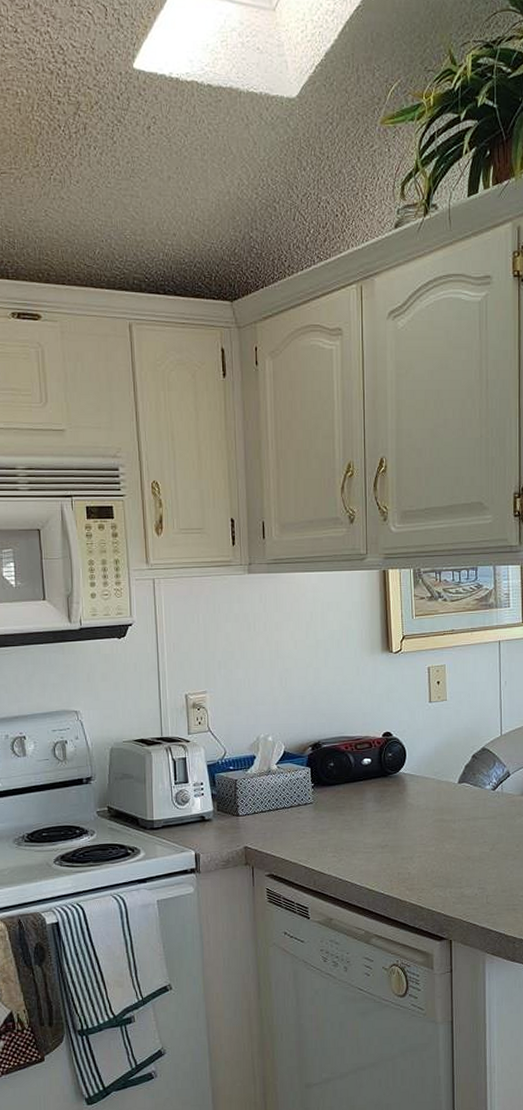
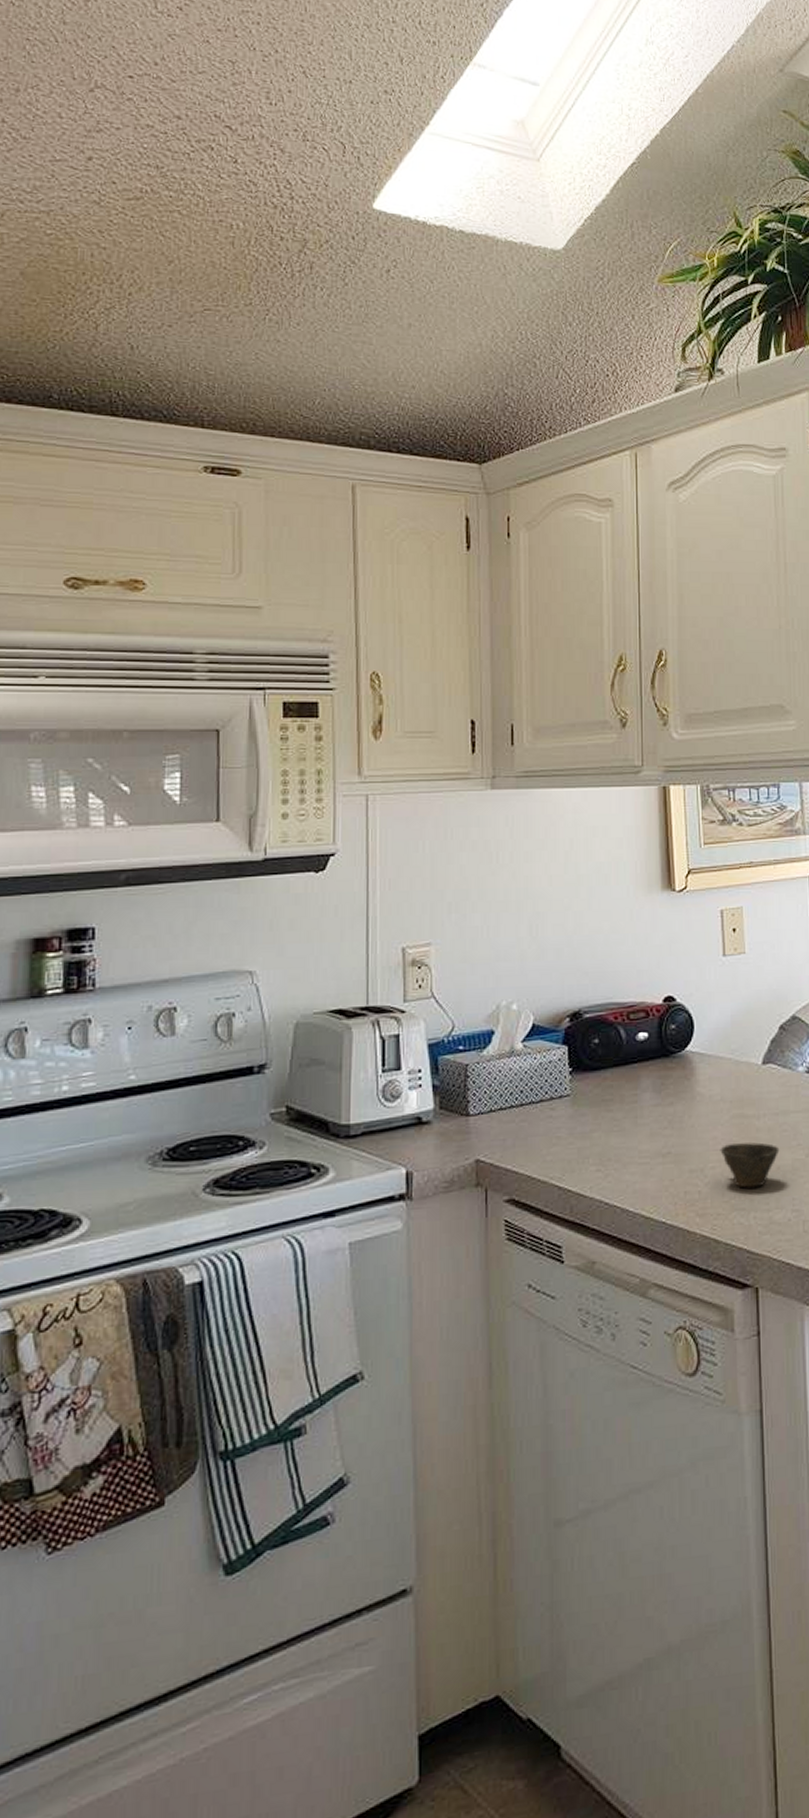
cup: none [425,839,470,872] -> present [720,1142,780,1189]

